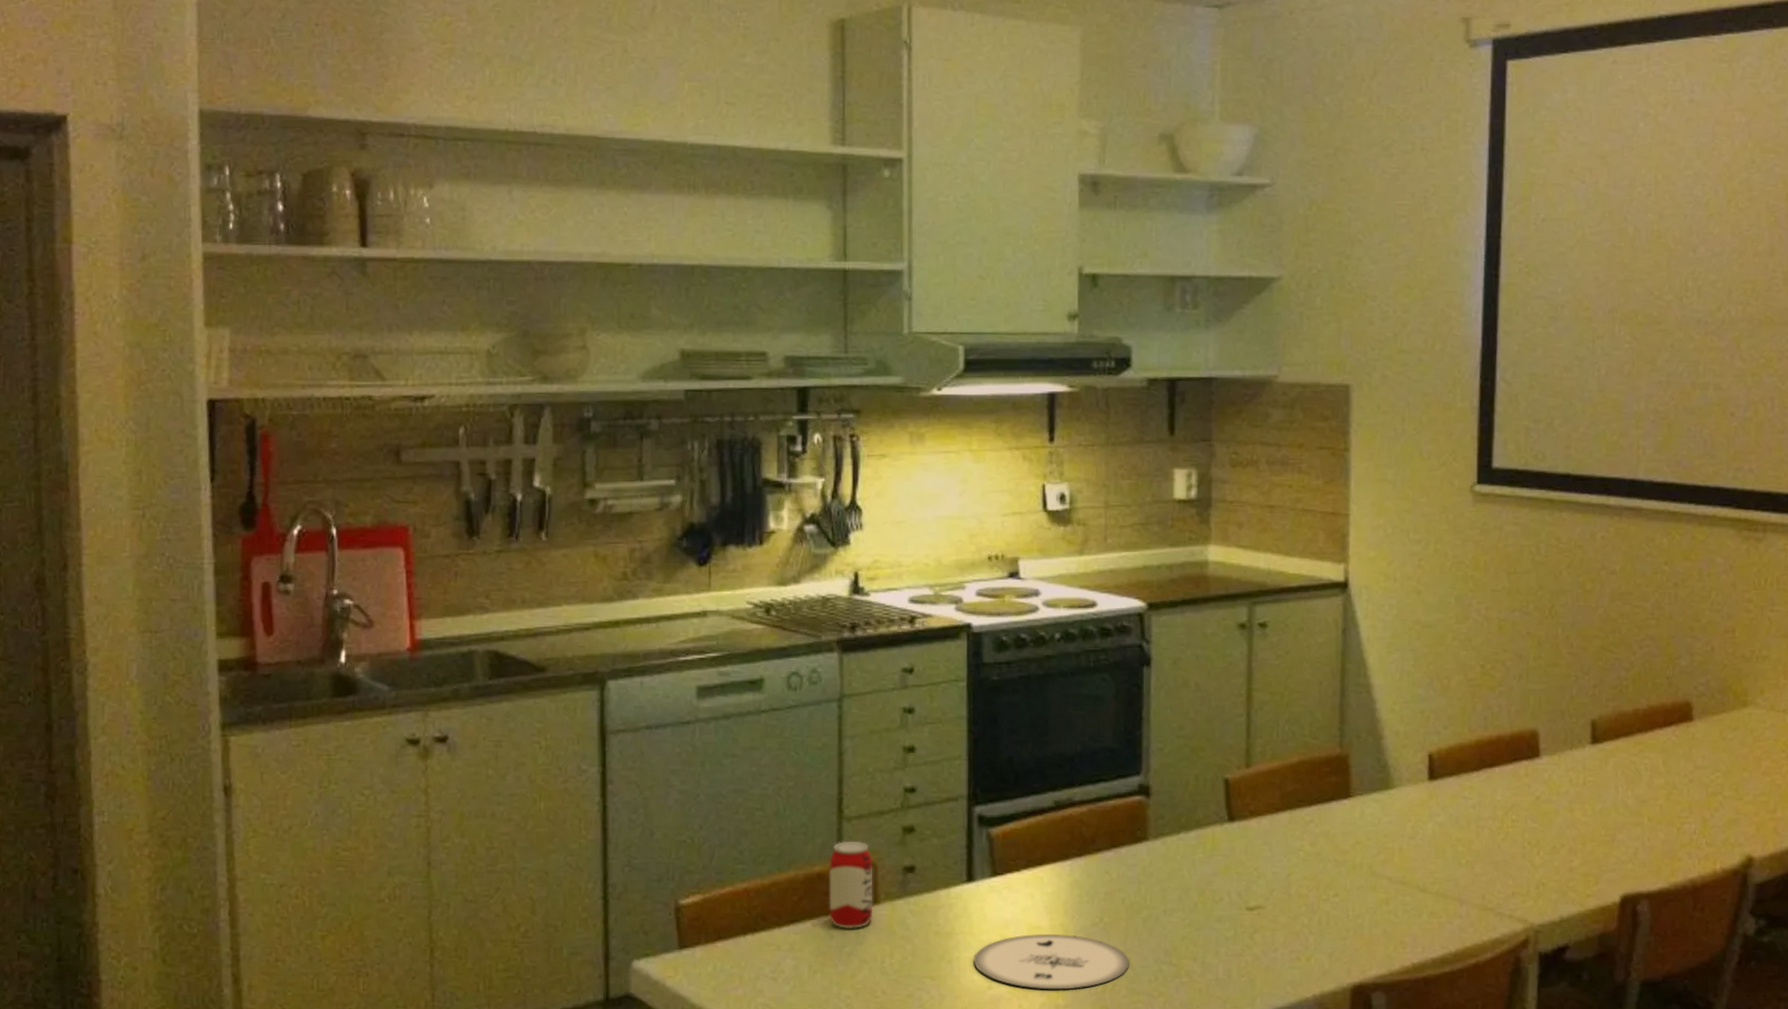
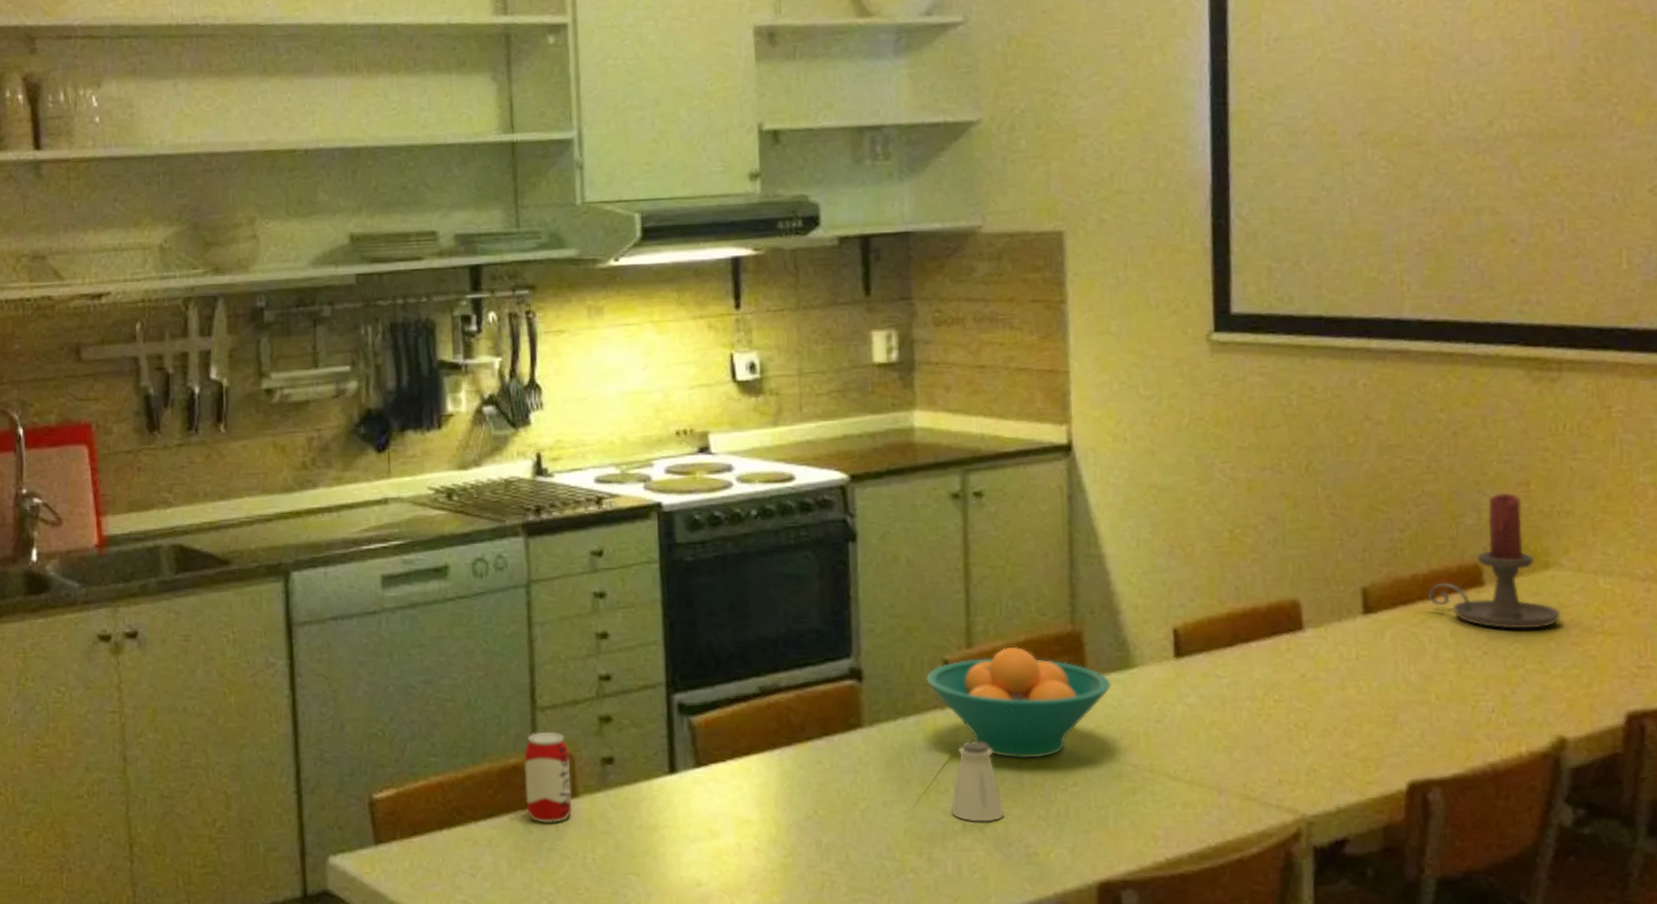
plate: present [973,933,1130,989] -> none [679,827,849,886]
fruit bowl: none [1207,767,1372,871] -> present [925,646,1111,758]
saltshaker: none [1224,852,1272,929] -> present [950,739,1005,822]
candle holder: none [1646,638,1755,760] -> present [1428,492,1561,629]

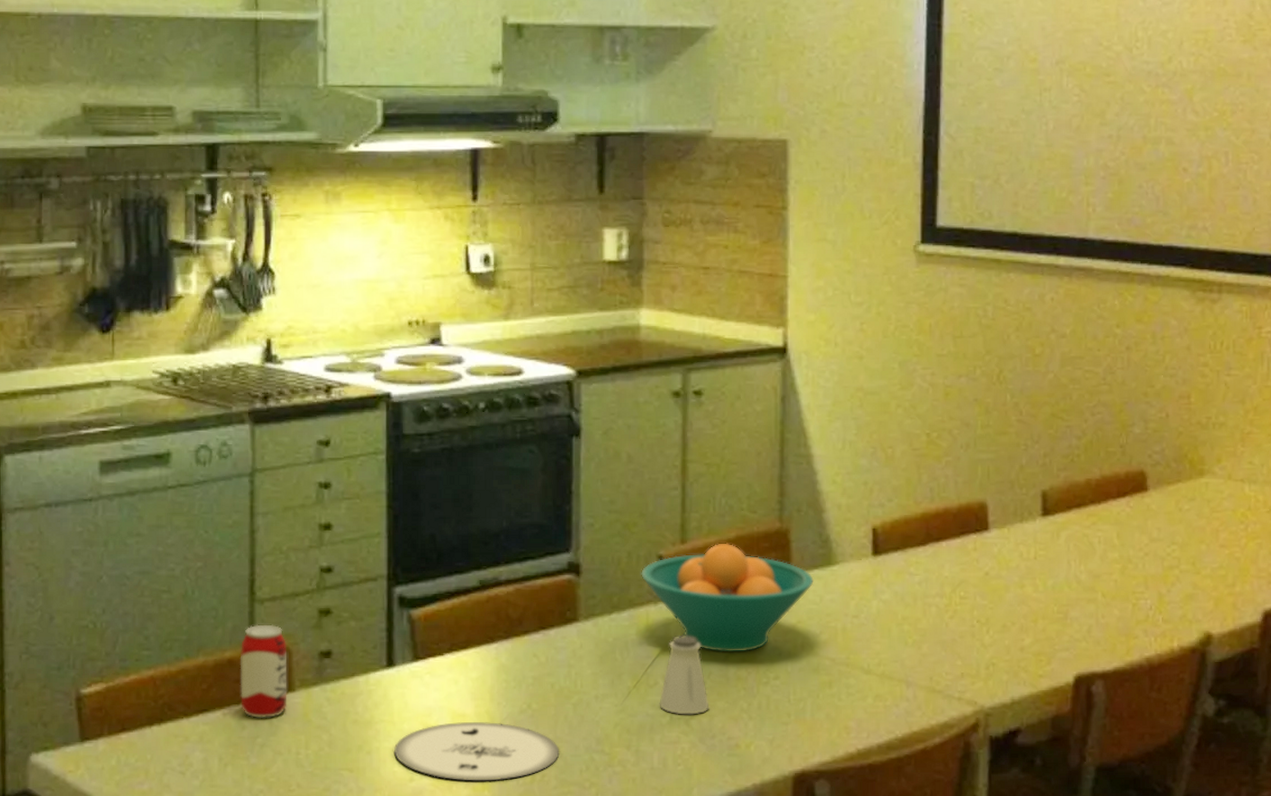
plate: none [679,827,849,886] -> present [393,721,560,780]
candle holder: present [1428,492,1561,629] -> none [1099,404,1212,532]

